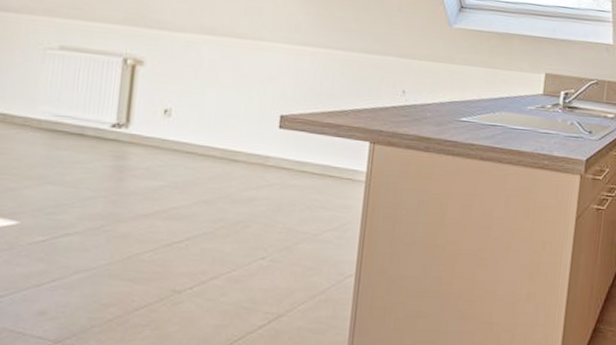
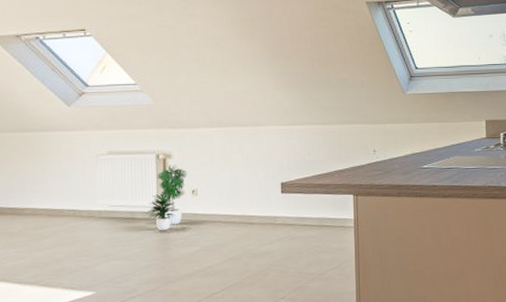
potted plant: none [99,73,162,155] -> present [145,164,188,230]

